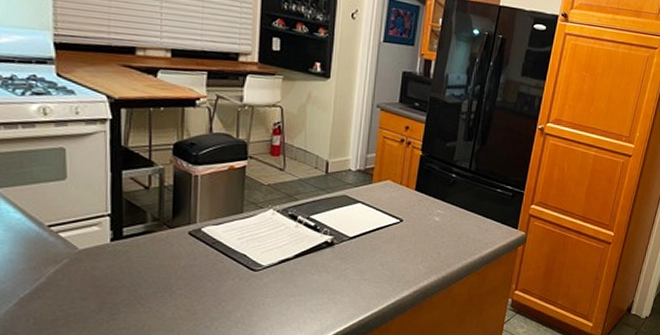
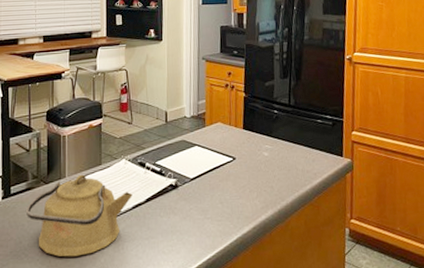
kettle: none [142,221,279,310] -> present [25,174,132,257]

